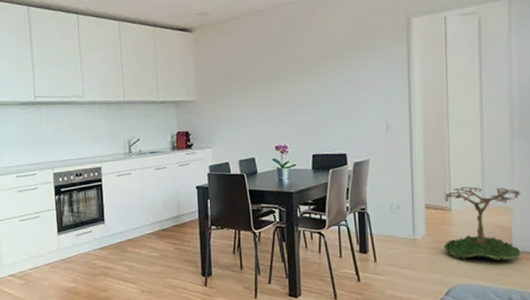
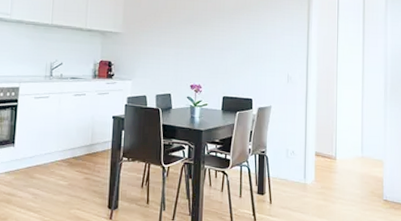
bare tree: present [443,187,521,260] -> none [328,139,391,209]

